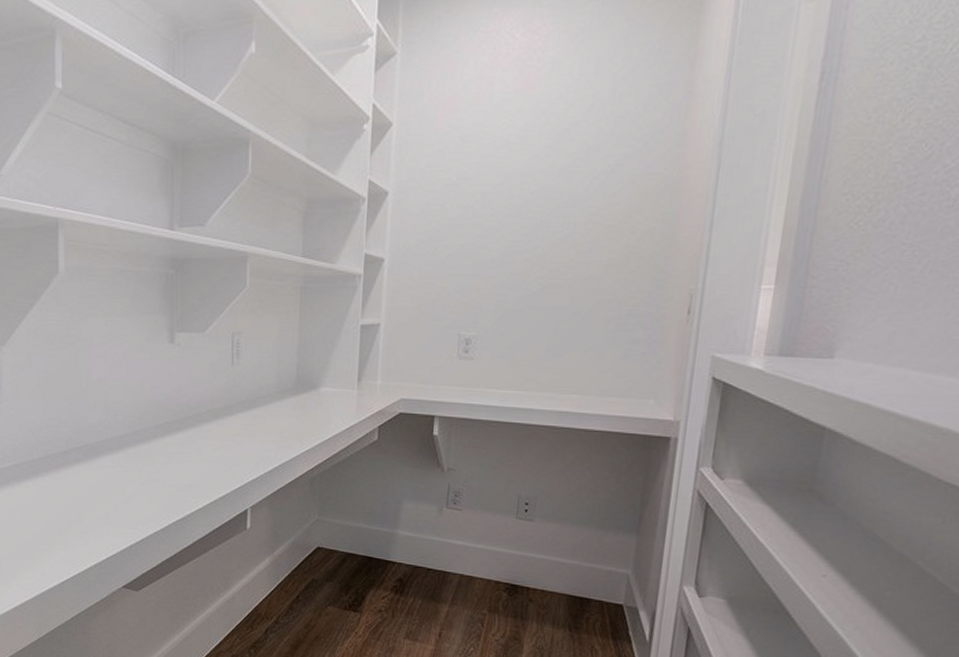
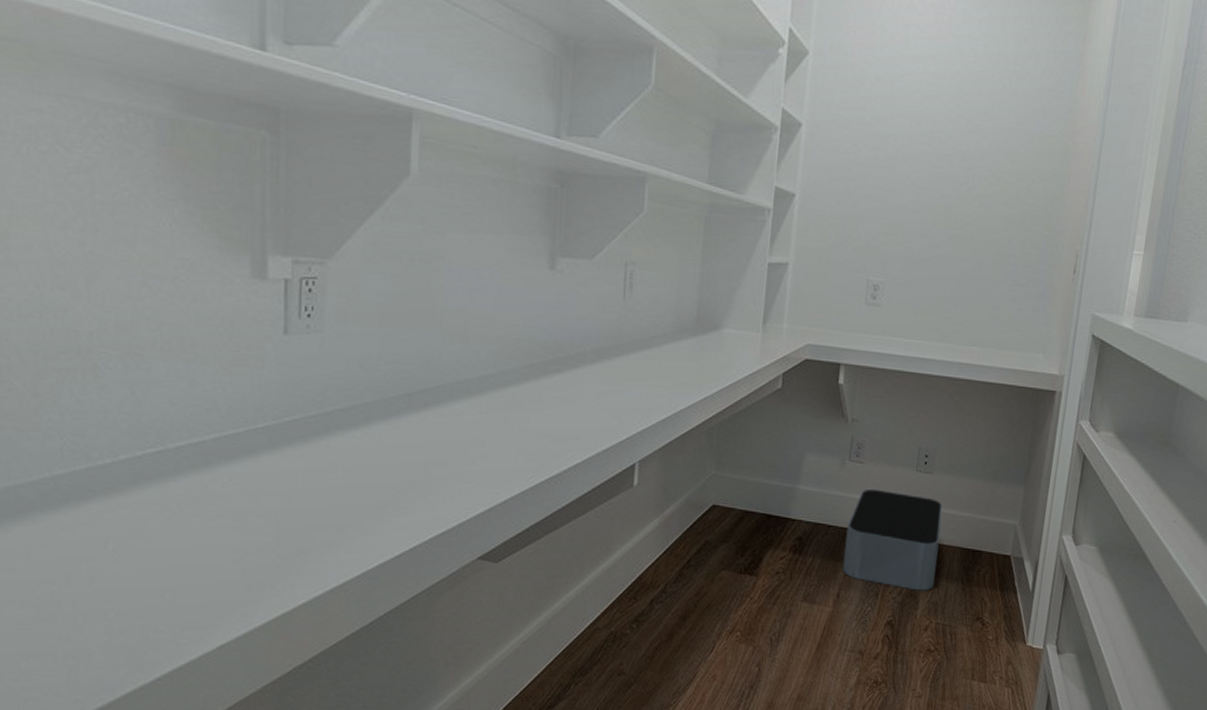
storage bin: none [443,534,546,636] -> present [842,488,943,591]

